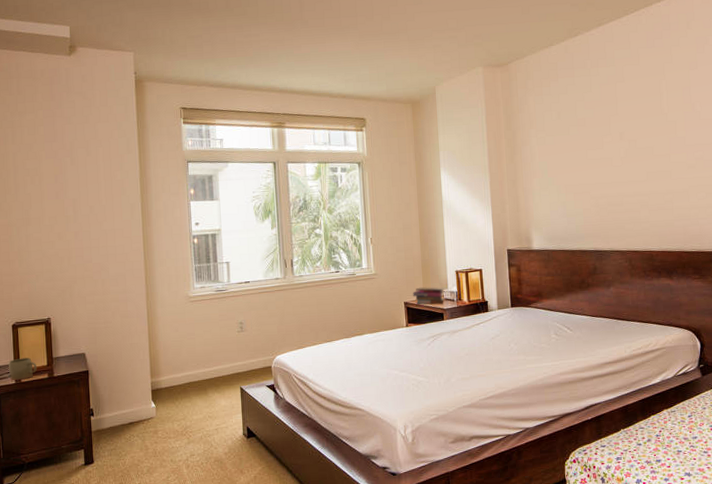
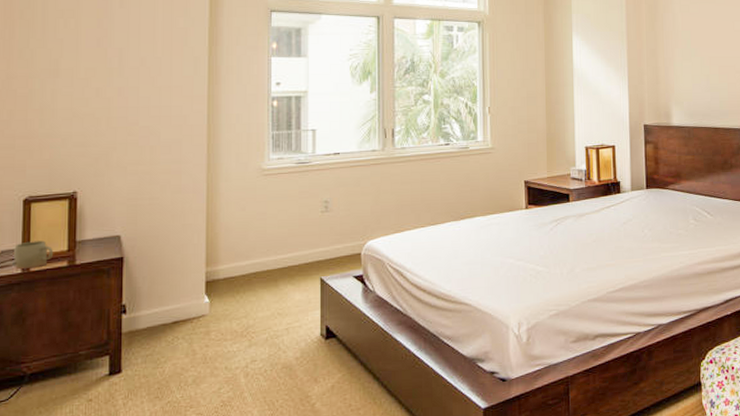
books: present [413,286,447,306] -> none [535,163,574,186]

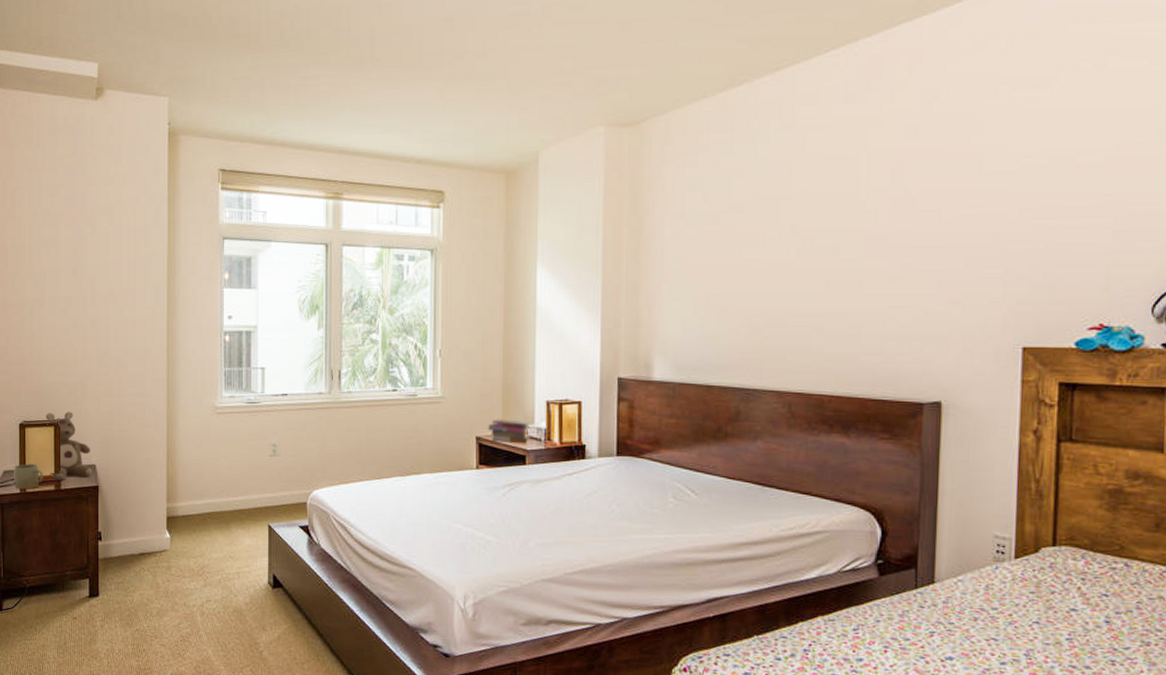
stuffed bear: none [58,183,116,256] -> present [46,411,92,481]
books: none [535,163,574,186] -> present [488,418,532,445]

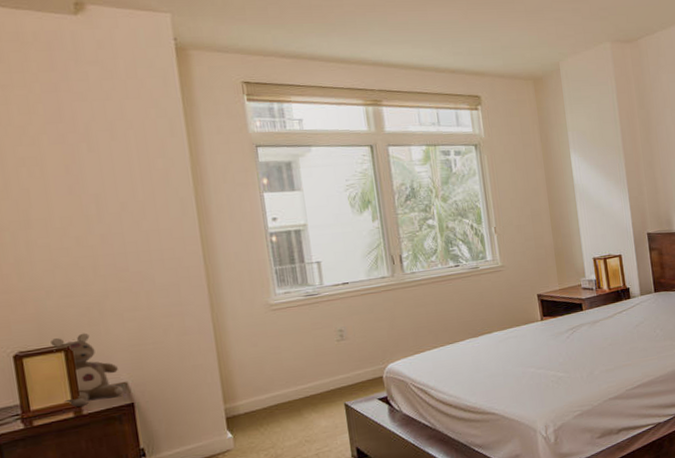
mug: present [14,464,43,489] -> none [11,394,56,425]
books: present [488,418,532,445] -> none [546,276,584,297]

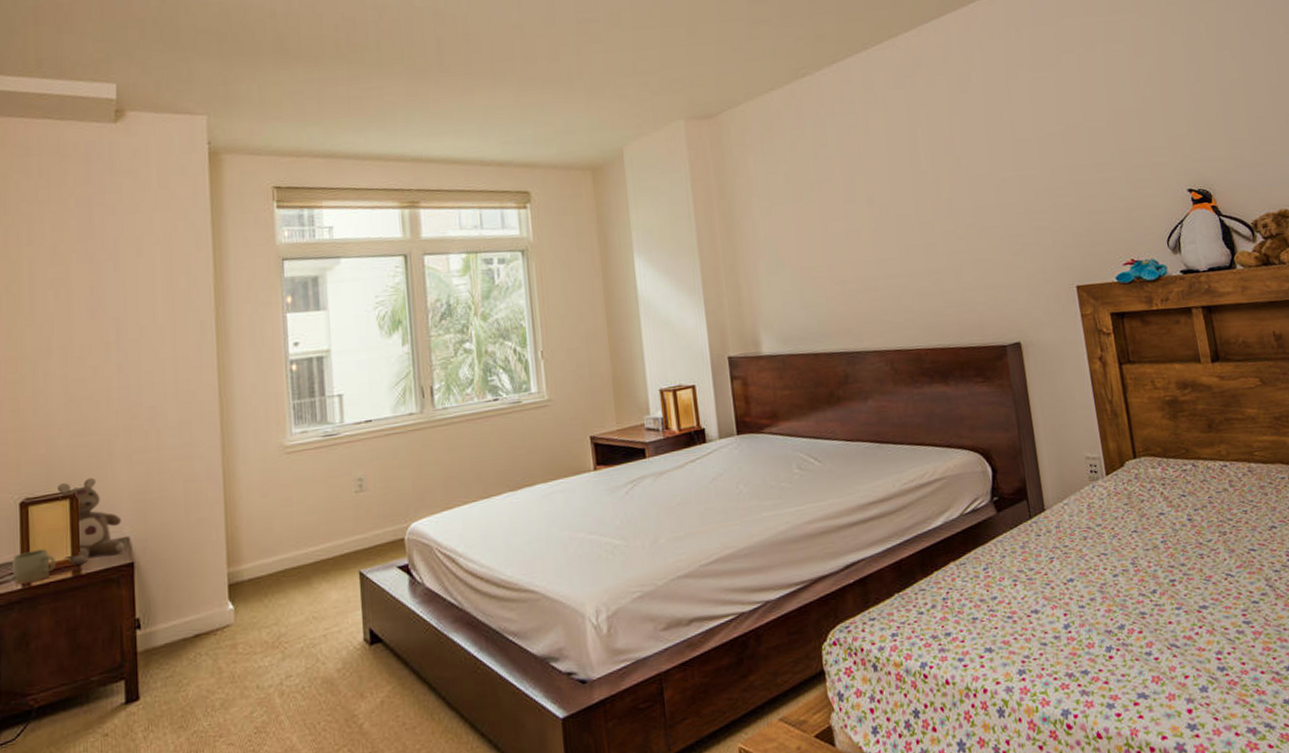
mug: none [11,394,56,425] -> present [12,549,55,584]

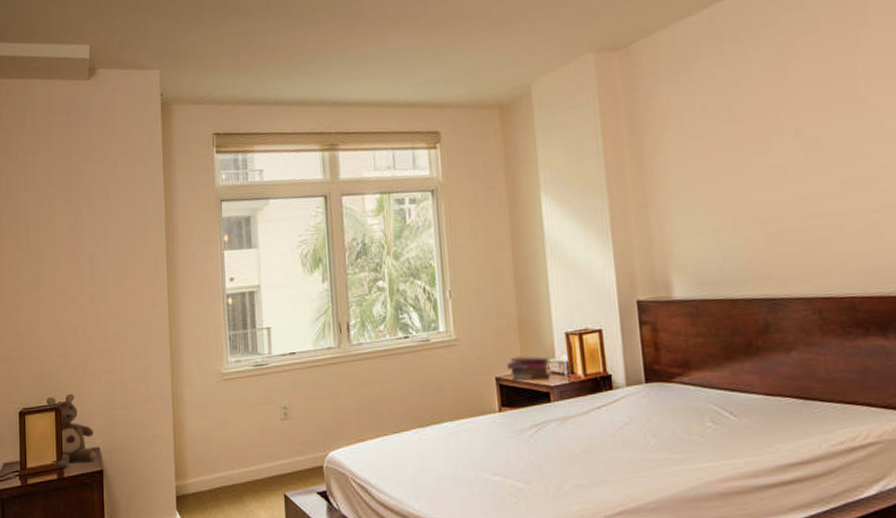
mug: present [12,549,55,584] -> none [14,453,45,481]
books: none [602,412,648,439] -> present [507,355,553,382]

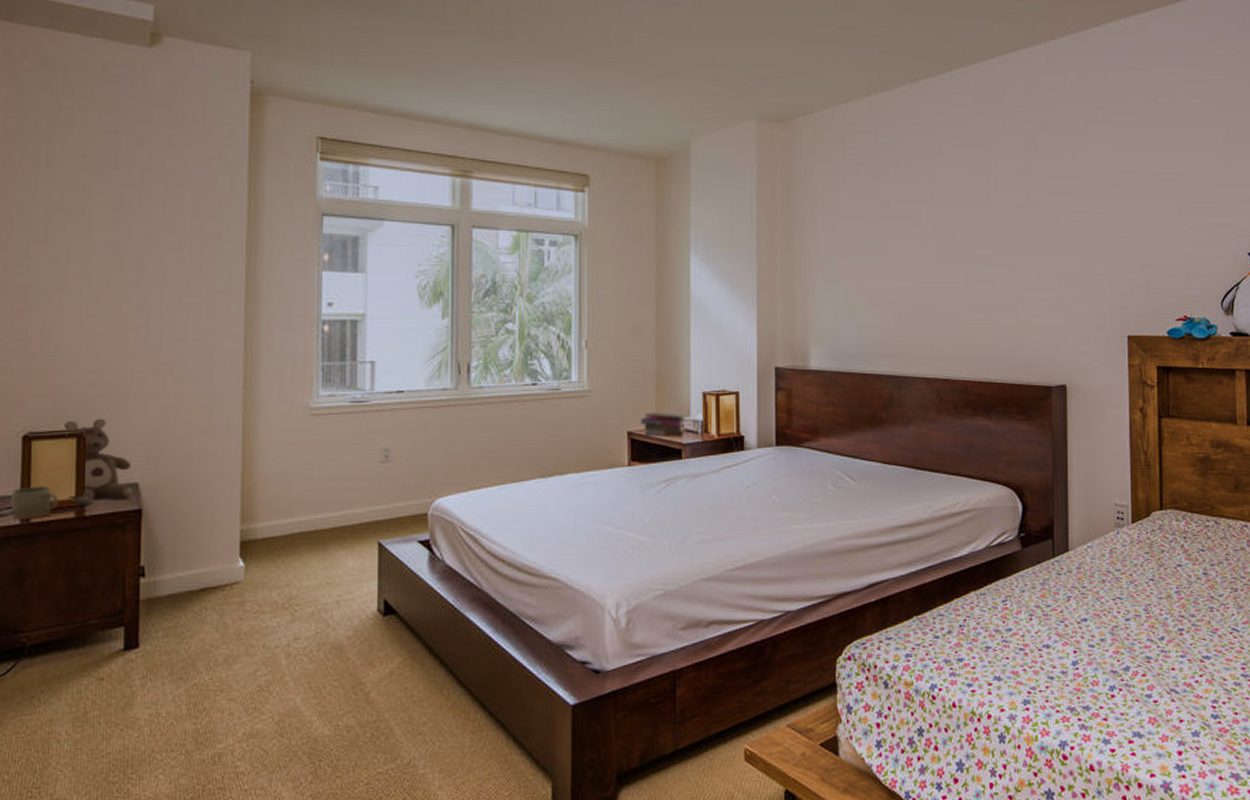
mug: none [14,453,45,481] -> present [11,486,58,519]

